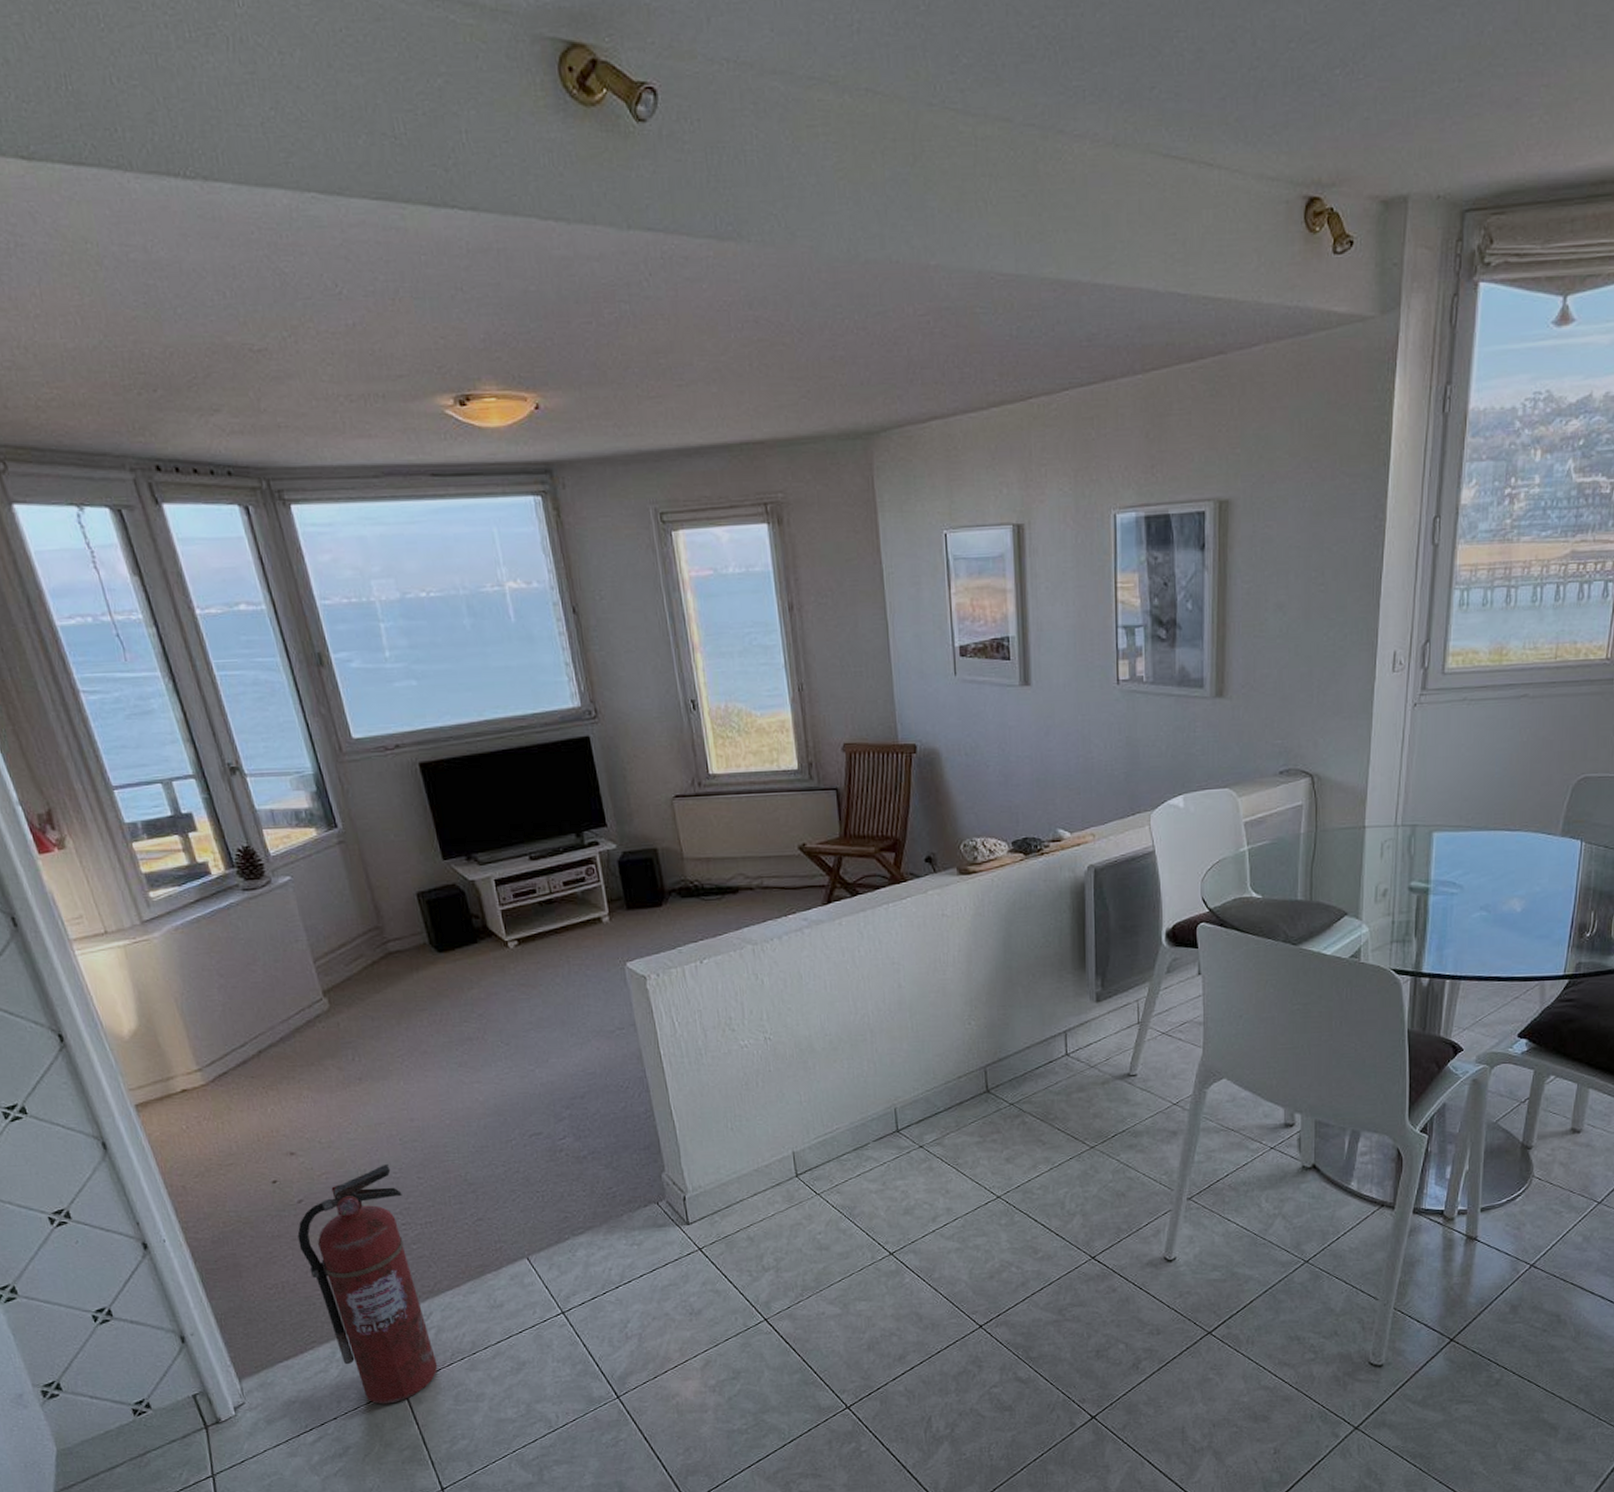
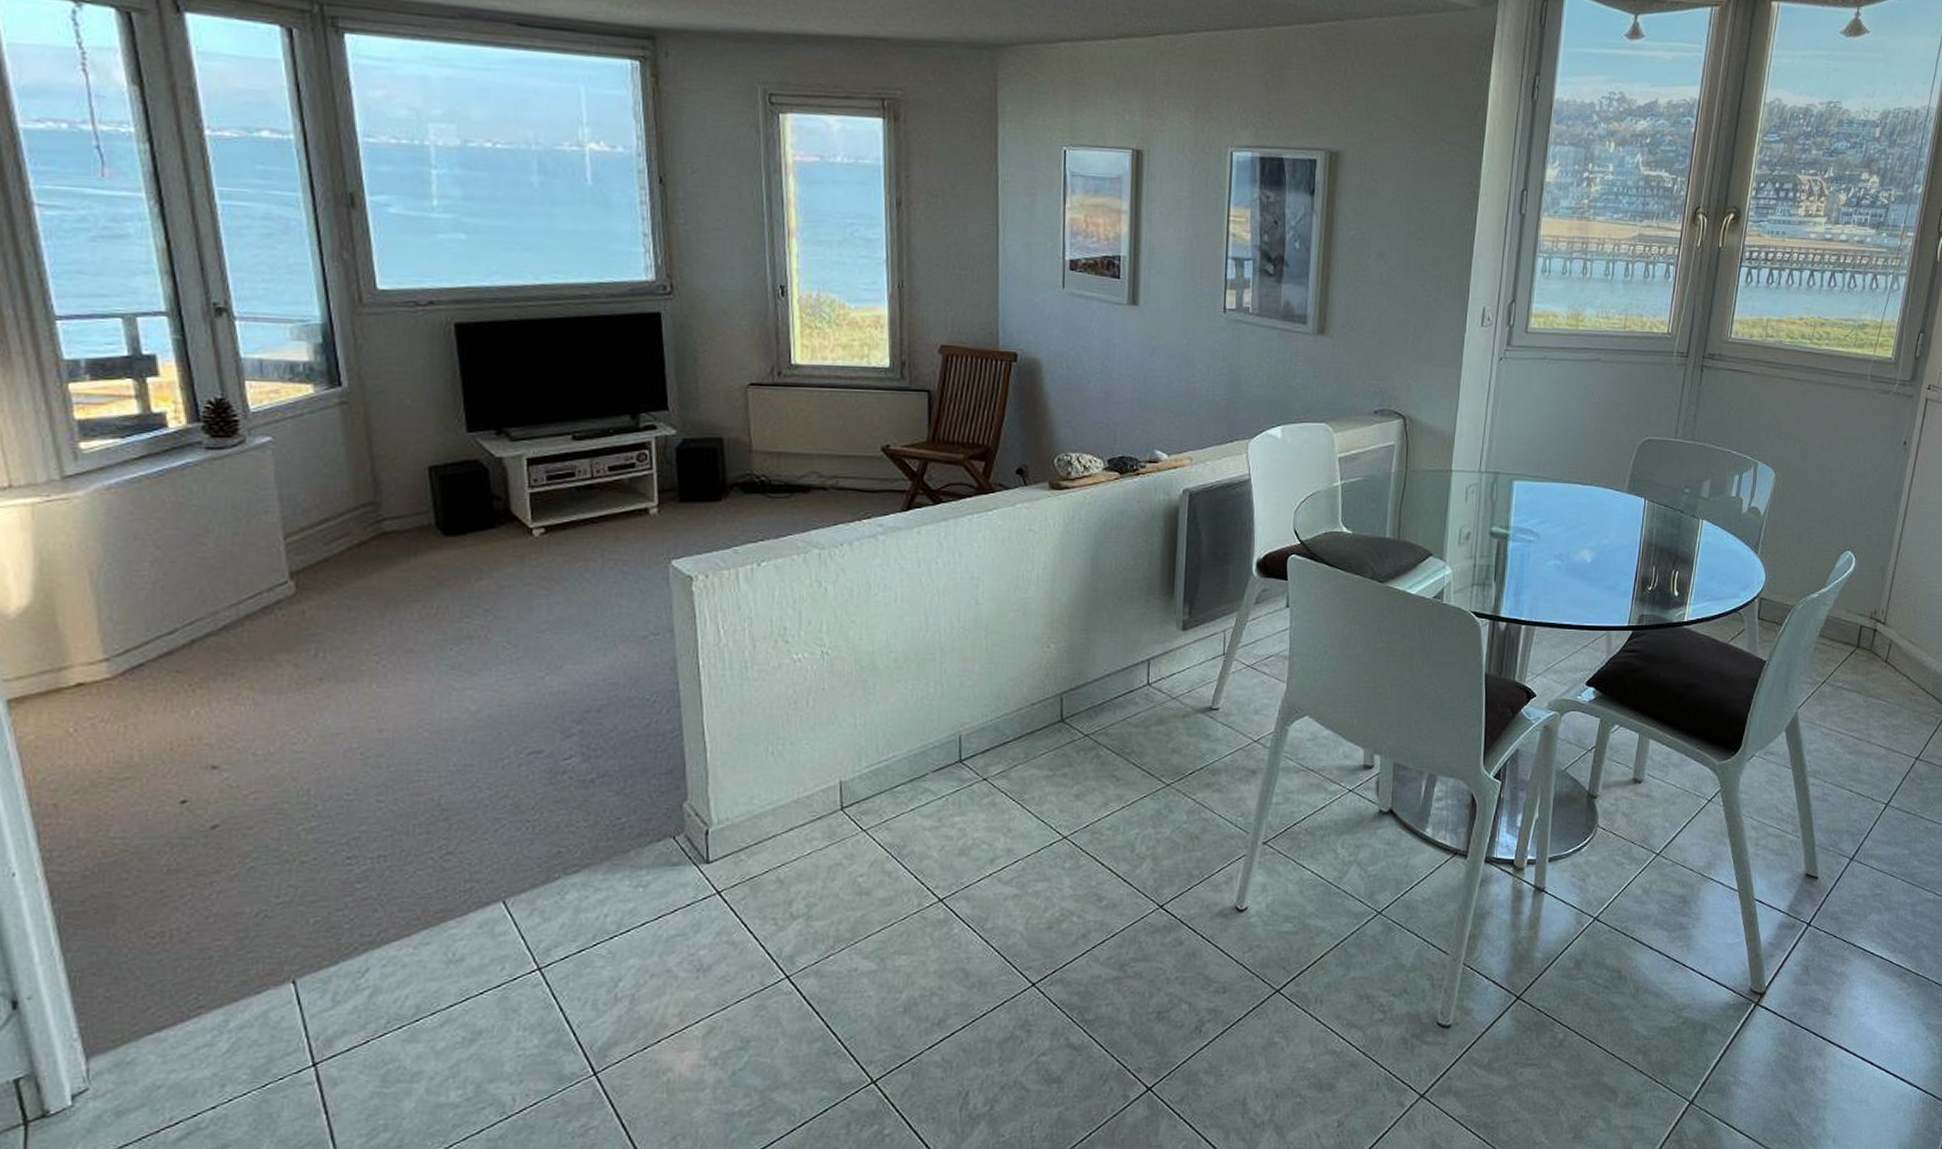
fire extinguisher: present [297,1164,438,1404] -> none [203,784,366,1088]

